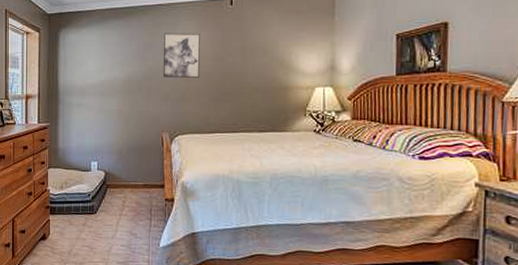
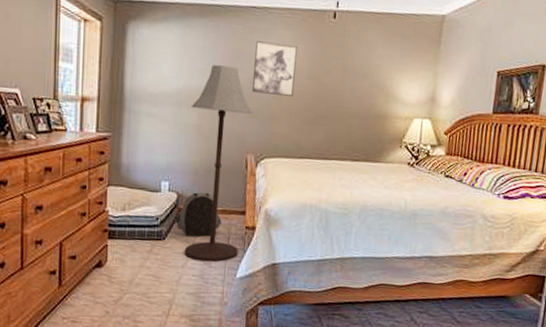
backpack: none [104,169,144,210] -> present [175,192,222,237]
floor lamp: none [112,57,166,233] -> present [184,65,254,263]

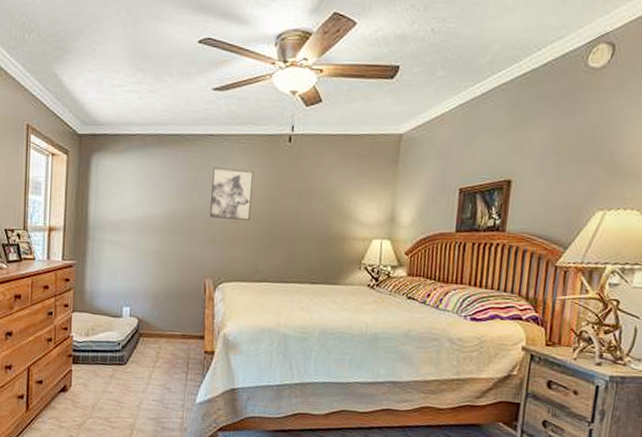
backpack: present [175,192,222,237] -> none [136,317,181,362]
floor lamp: present [184,65,254,263] -> none [144,192,211,388]

